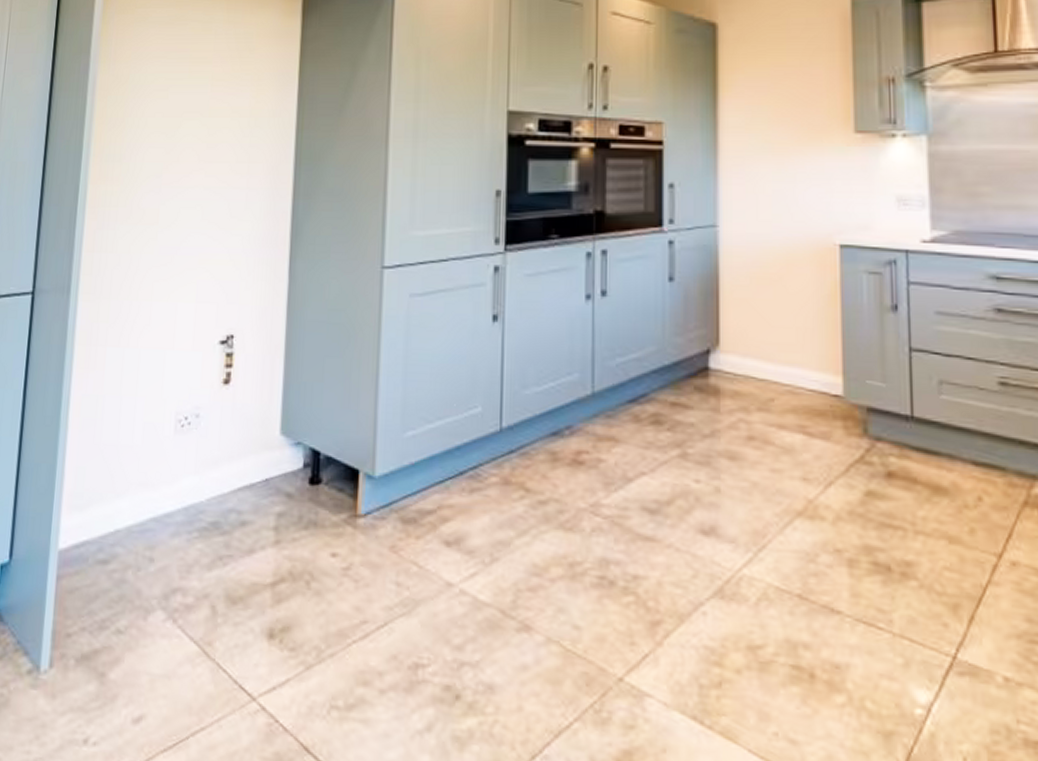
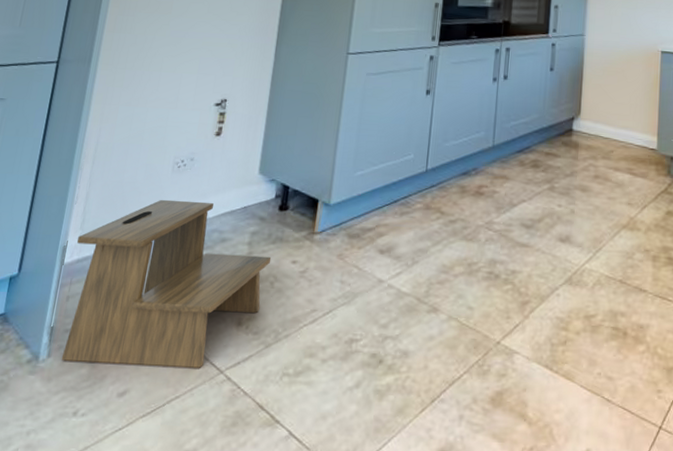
step stool: none [64,468,305,692] -> present [61,199,272,368]

